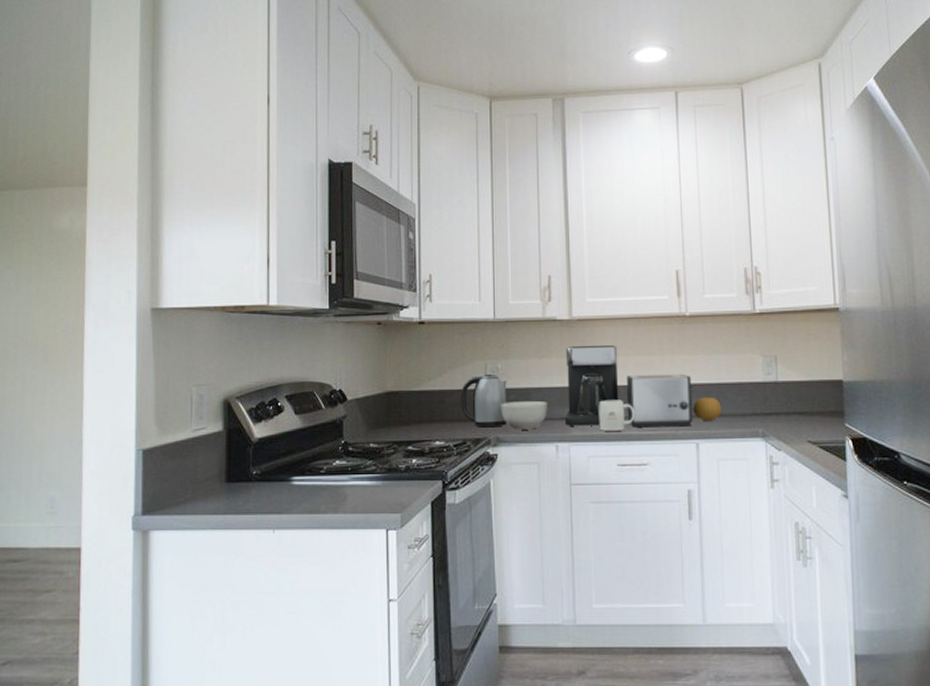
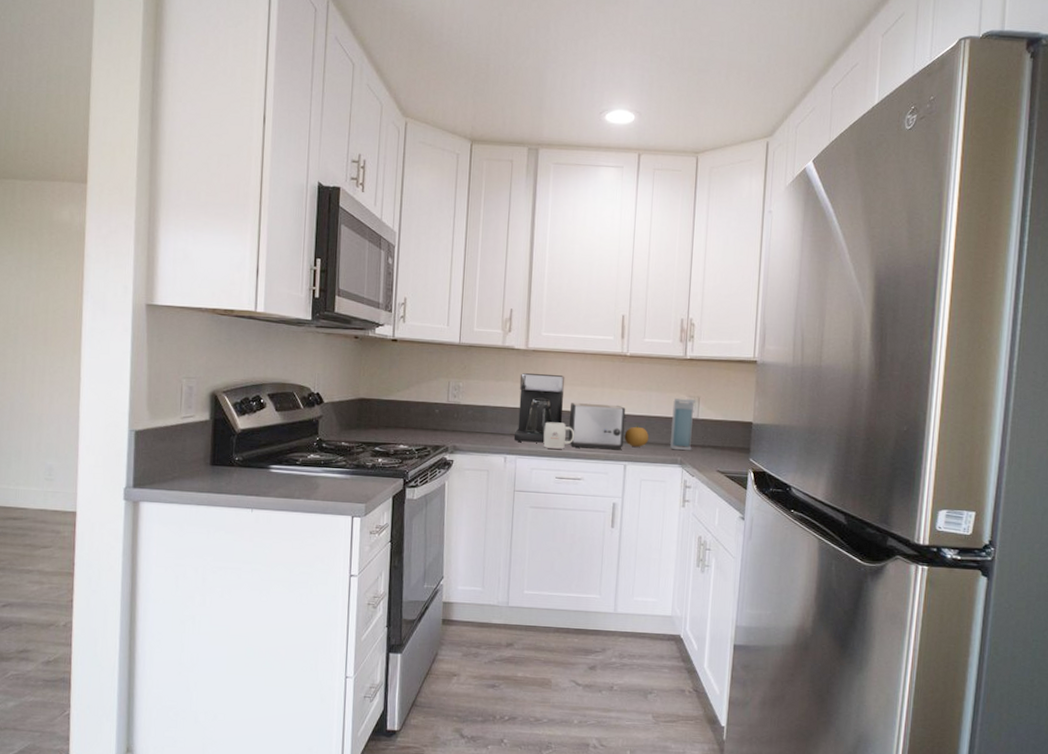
kettle: present [461,373,508,428] -> none [424,390,467,437]
bowl: present [500,400,549,430] -> none [459,416,501,442]
soap dispenser: none [746,360,774,421] -> present [670,399,696,451]

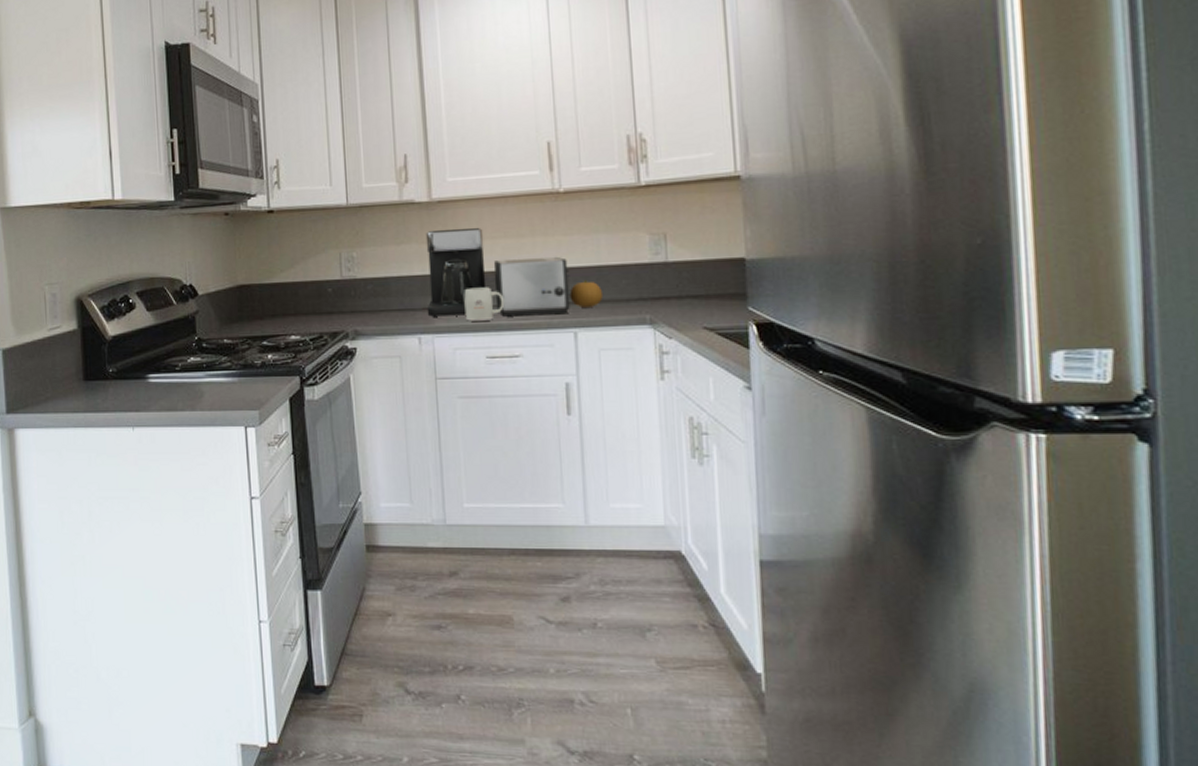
soap dispenser: present [670,399,696,451] -> none [630,238,664,307]

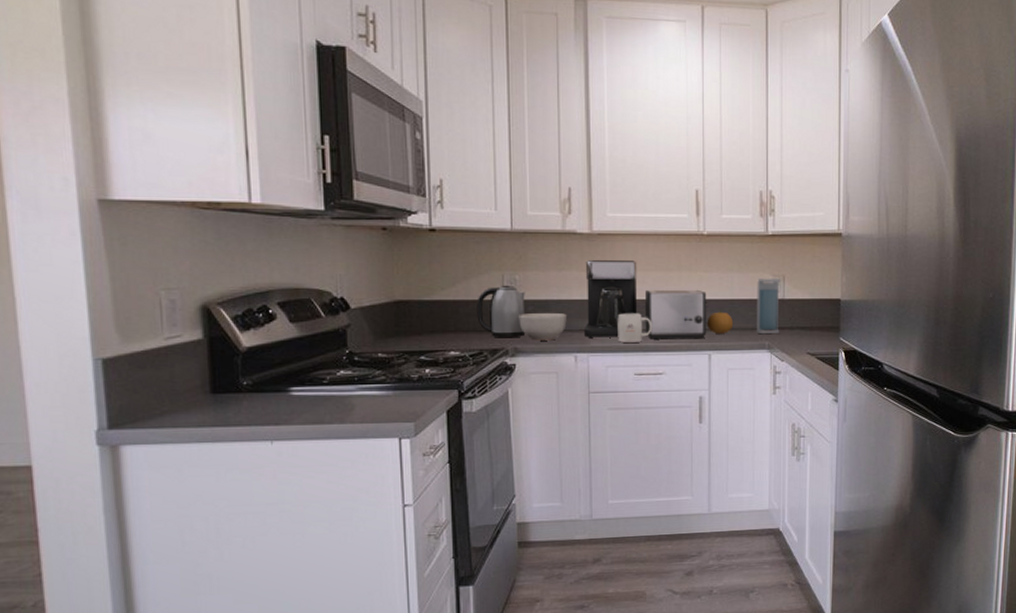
kettle: none [315,263,366,320] -> present [476,285,526,338]
bowl: none [357,290,409,322] -> present [519,312,568,341]
soap dispenser: none [630,238,664,307] -> present [757,279,781,335]

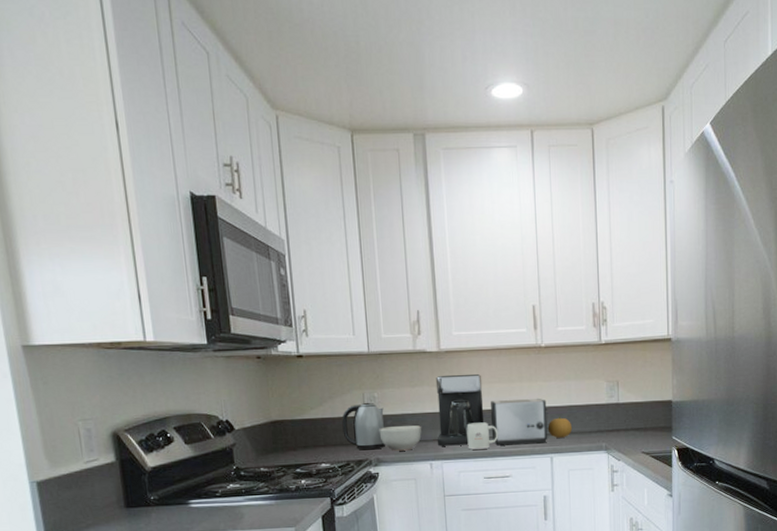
soap dispenser: present [757,279,781,335] -> none [593,384,615,437]

